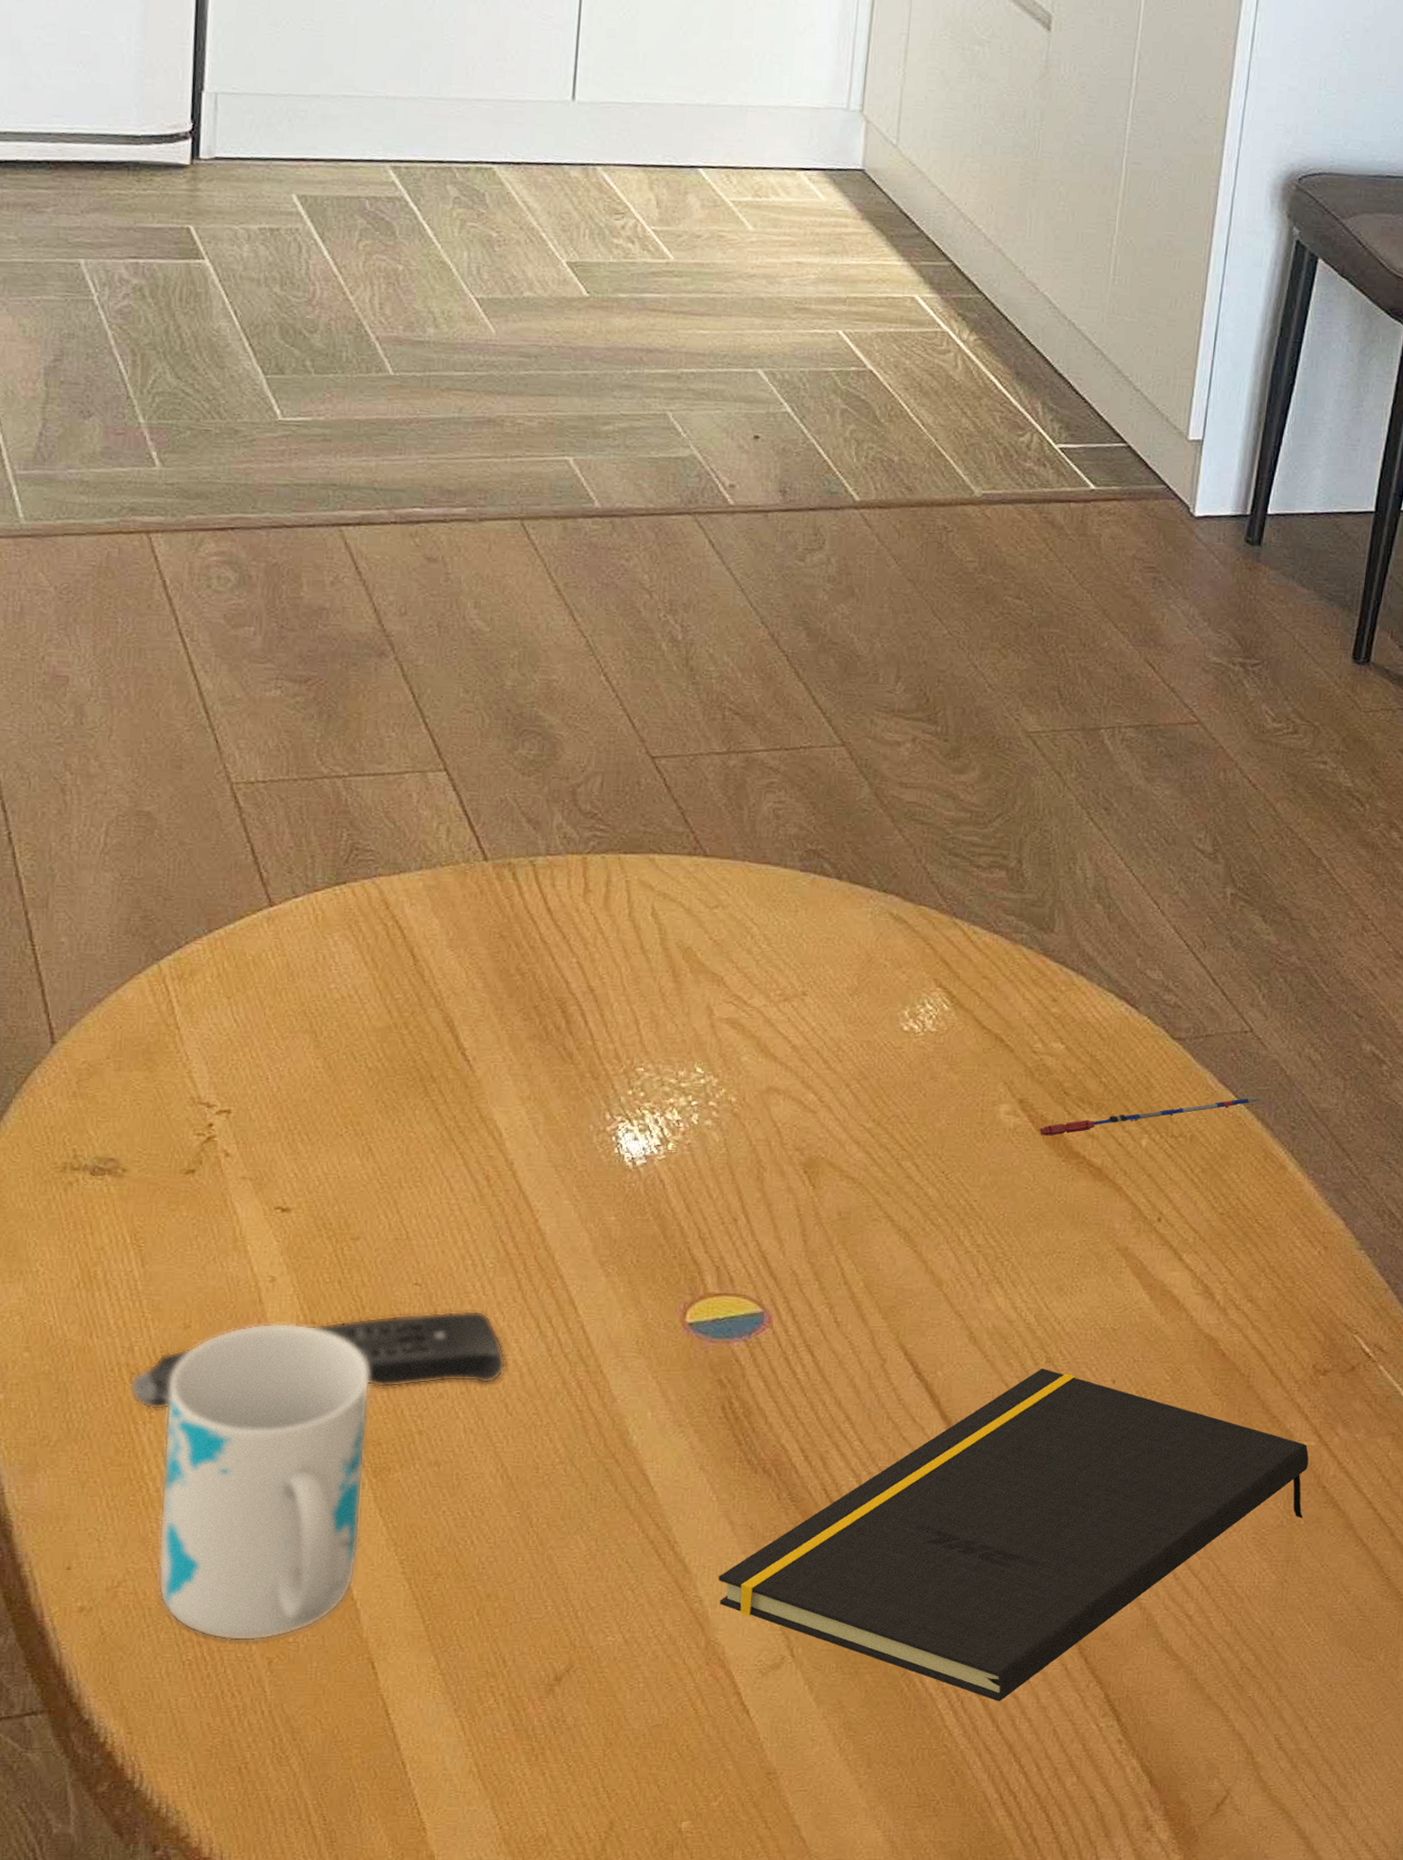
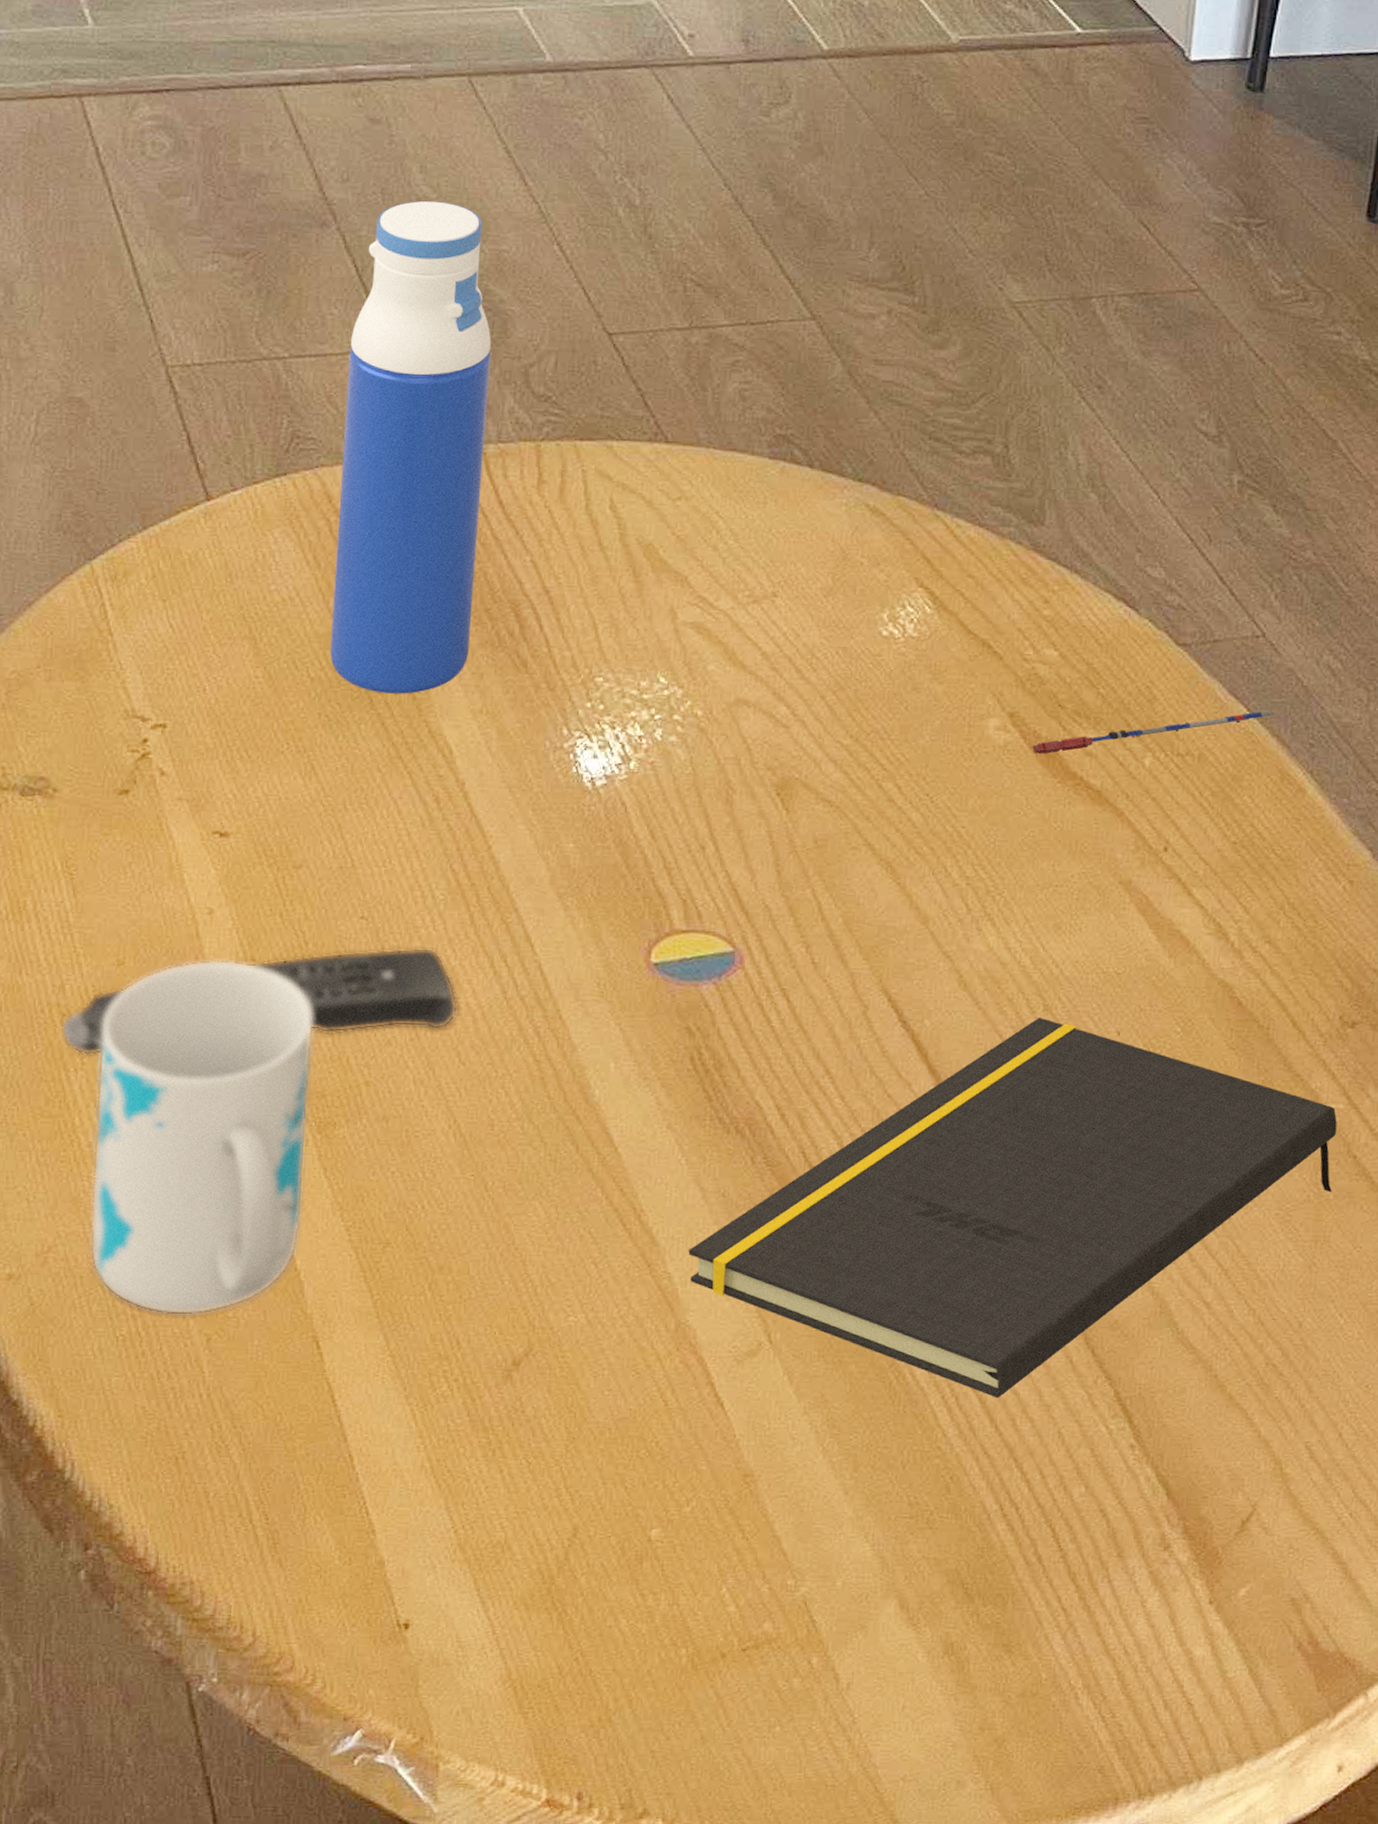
water bottle: none [387,633,542,1083] -> present [330,200,492,694]

